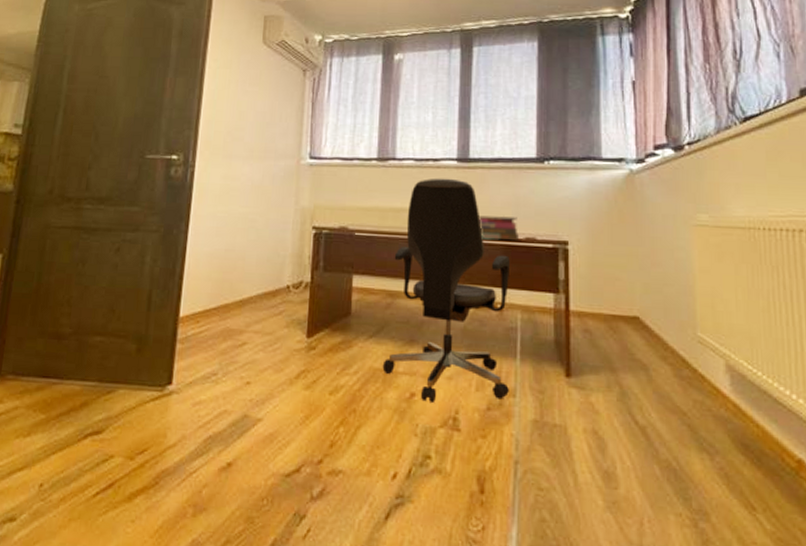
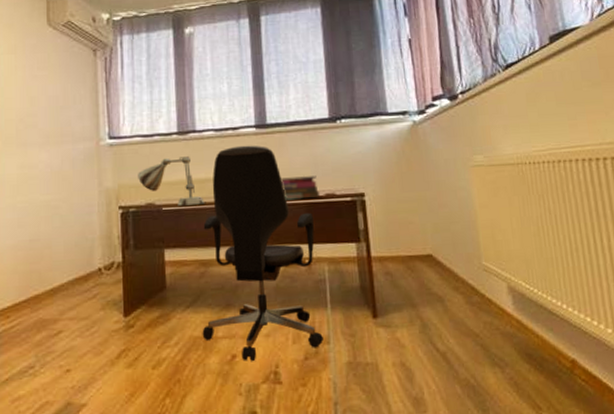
desk lamp: none [334,182,399,234] -> present [138,155,206,206]

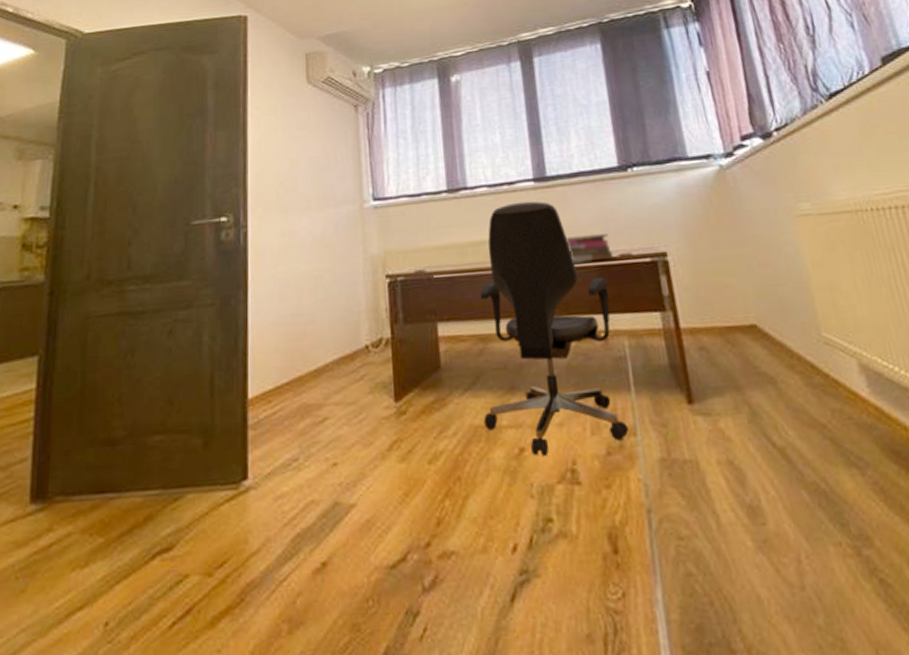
desk lamp: present [138,155,206,206] -> none [405,215,482,273]

